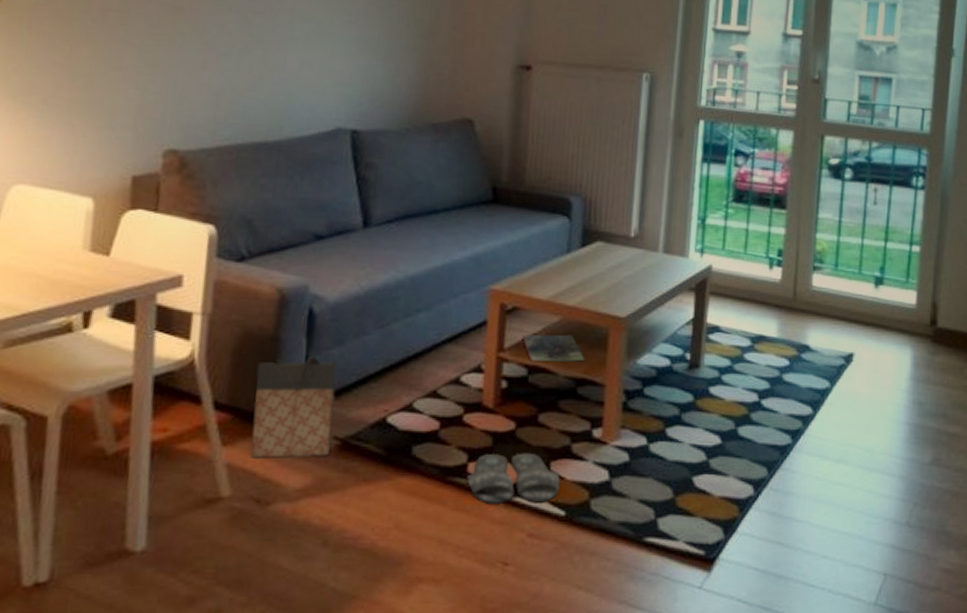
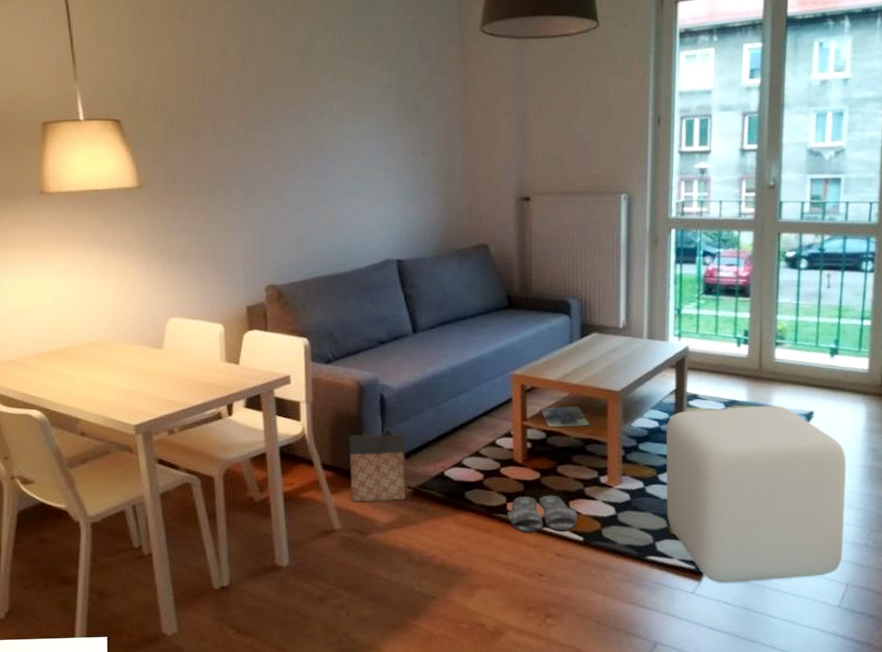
pouf: none [673,343,889,574] -> present [666,405,847,584]

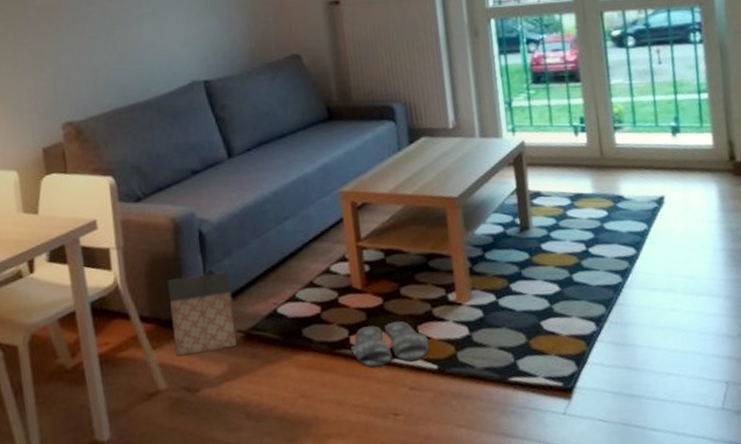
magazine: present [540,406,590,427] -> none [374,218,431,245]
pouf: present [666,405,847,584] -> none [512,194,718,399]

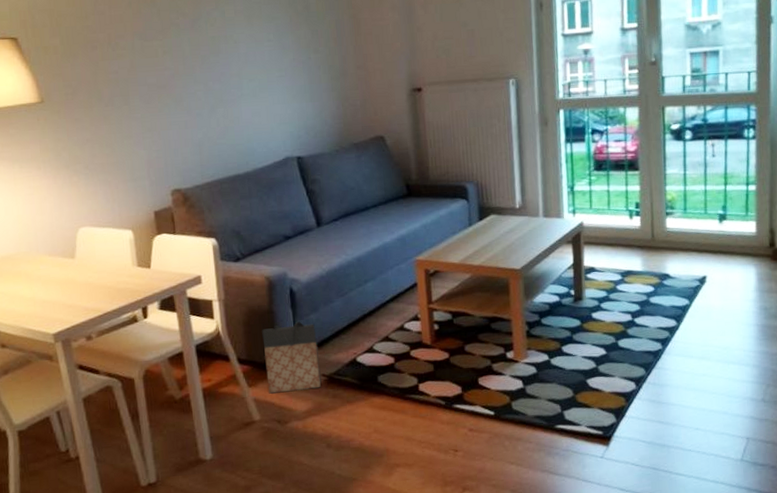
slippers: present [350,321,429,368] -> none [419,373,488,411]

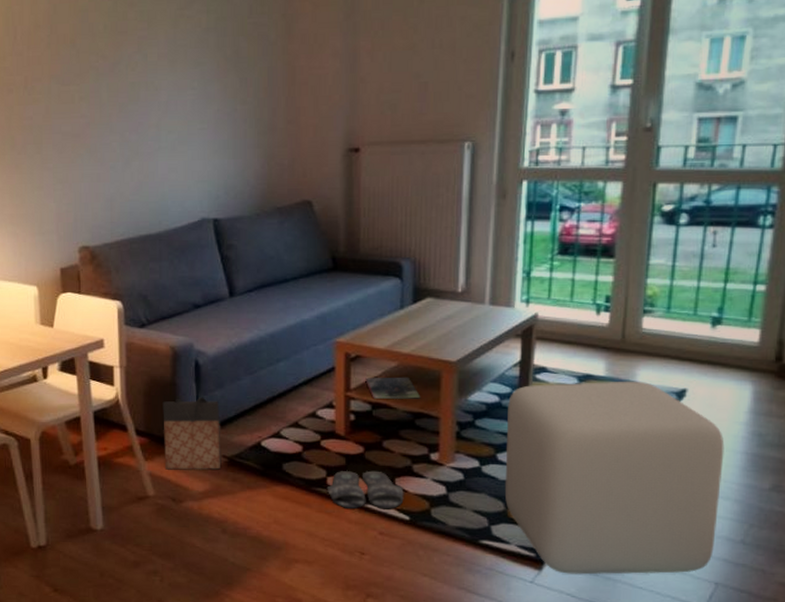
slippers: none [419,373,488,411] -> present [326,470,404,510]
magazine: none [444,286,494,308] -> present [365,377,421,399]
pouf: none [567,272,742,446] -> present [504,381,725,575]

